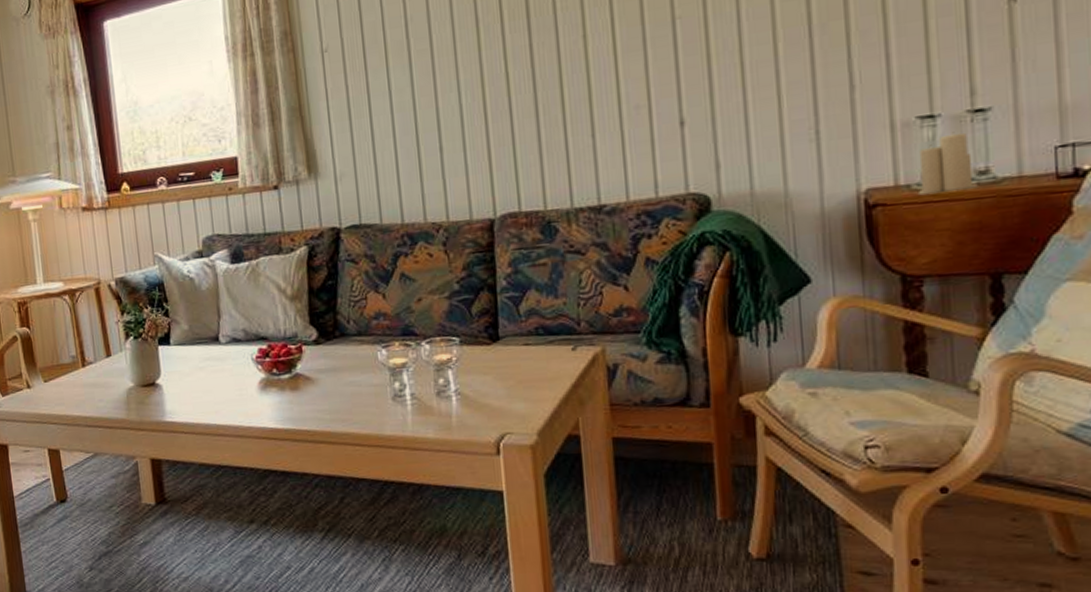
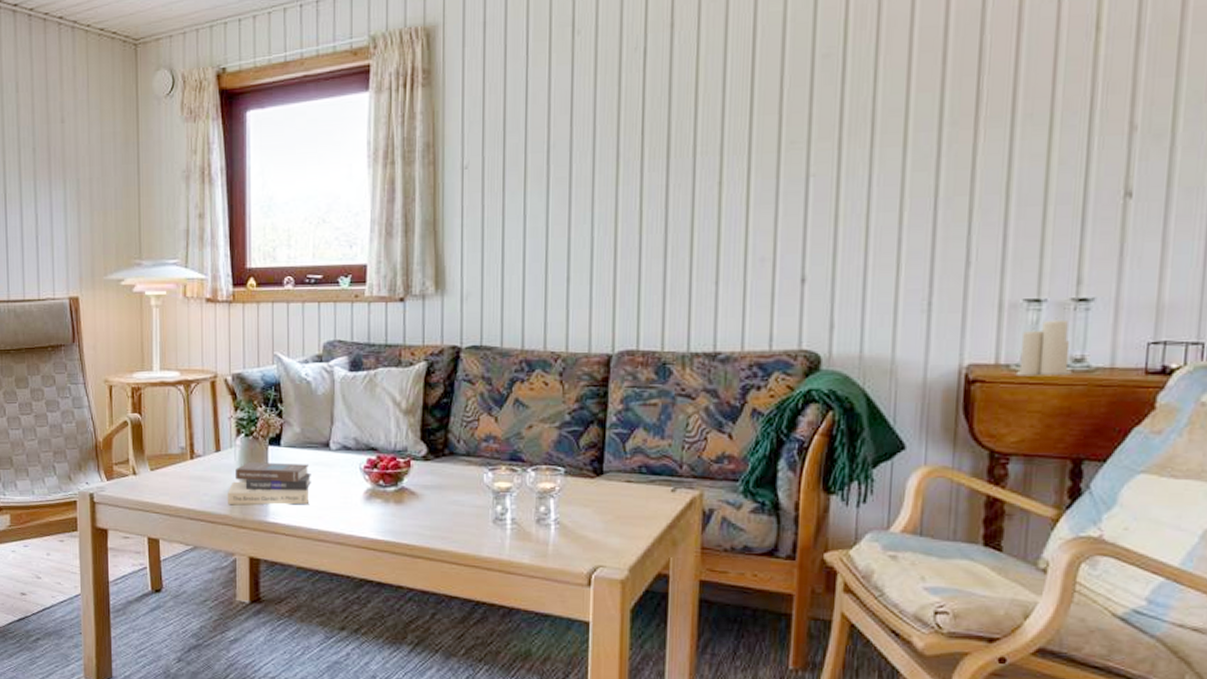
books: none [122,360,205,408] -> present [228,462,311,505]

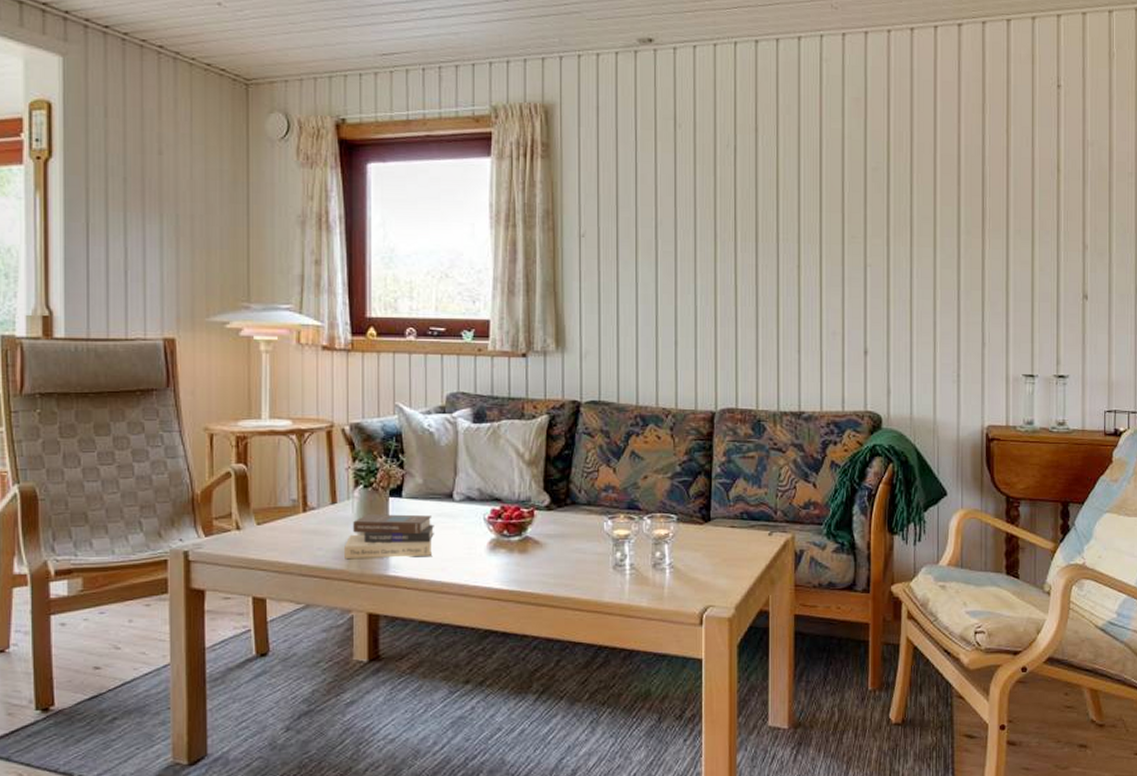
candle: present [1015,318,1072,377] -> none [1020,390,1058,436]

